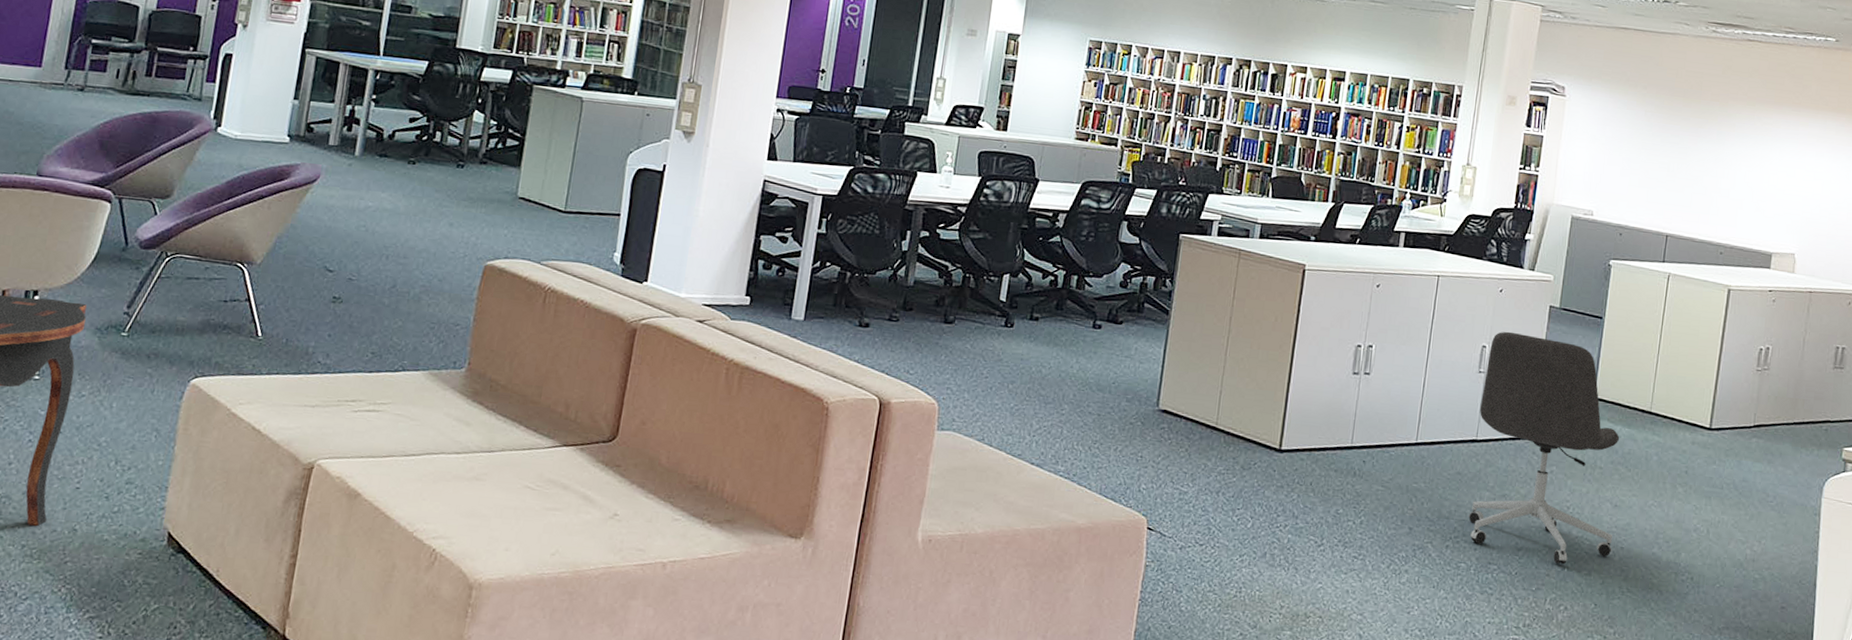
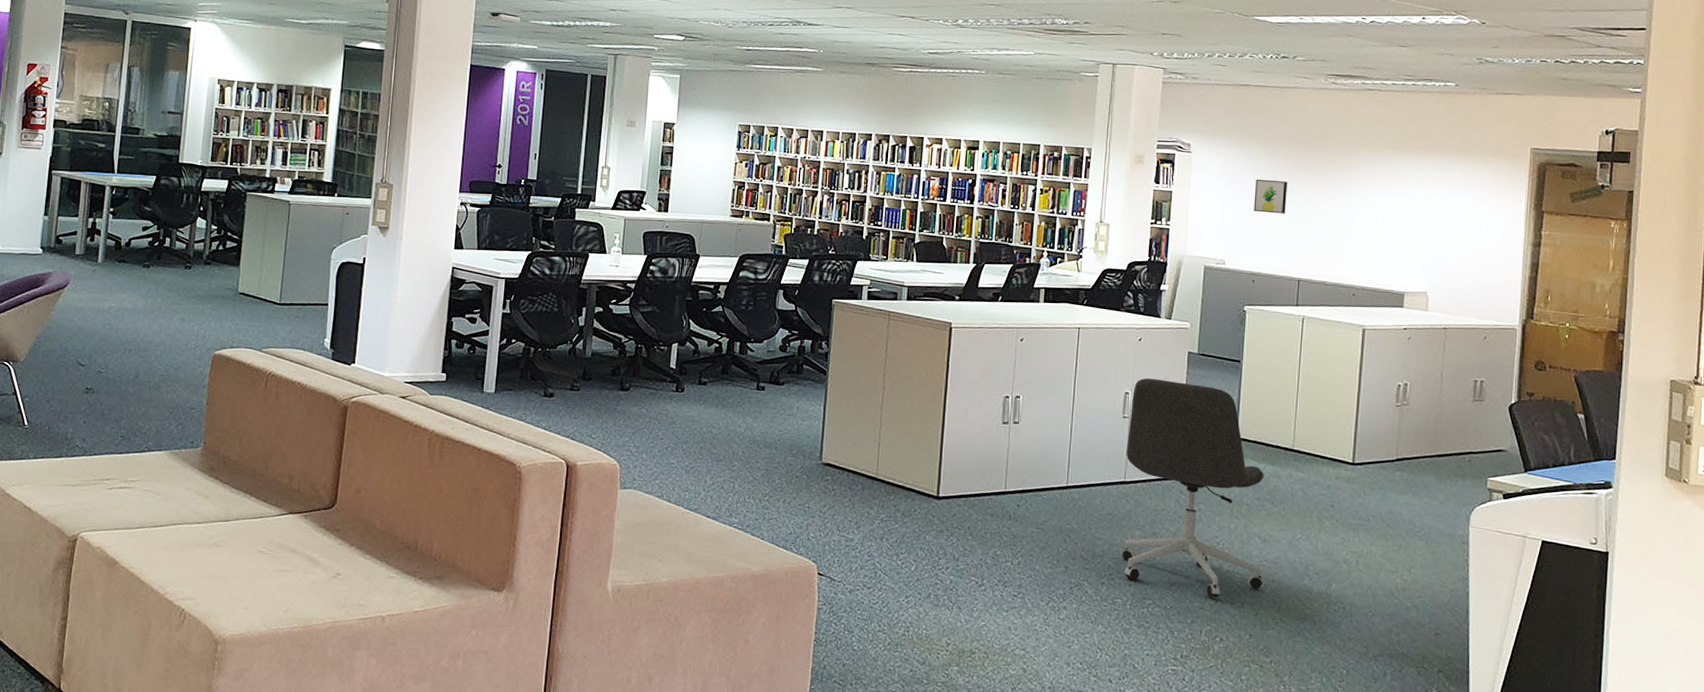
wall art: none [1625,128,1661,166] -> present [1253,179,1287,214]

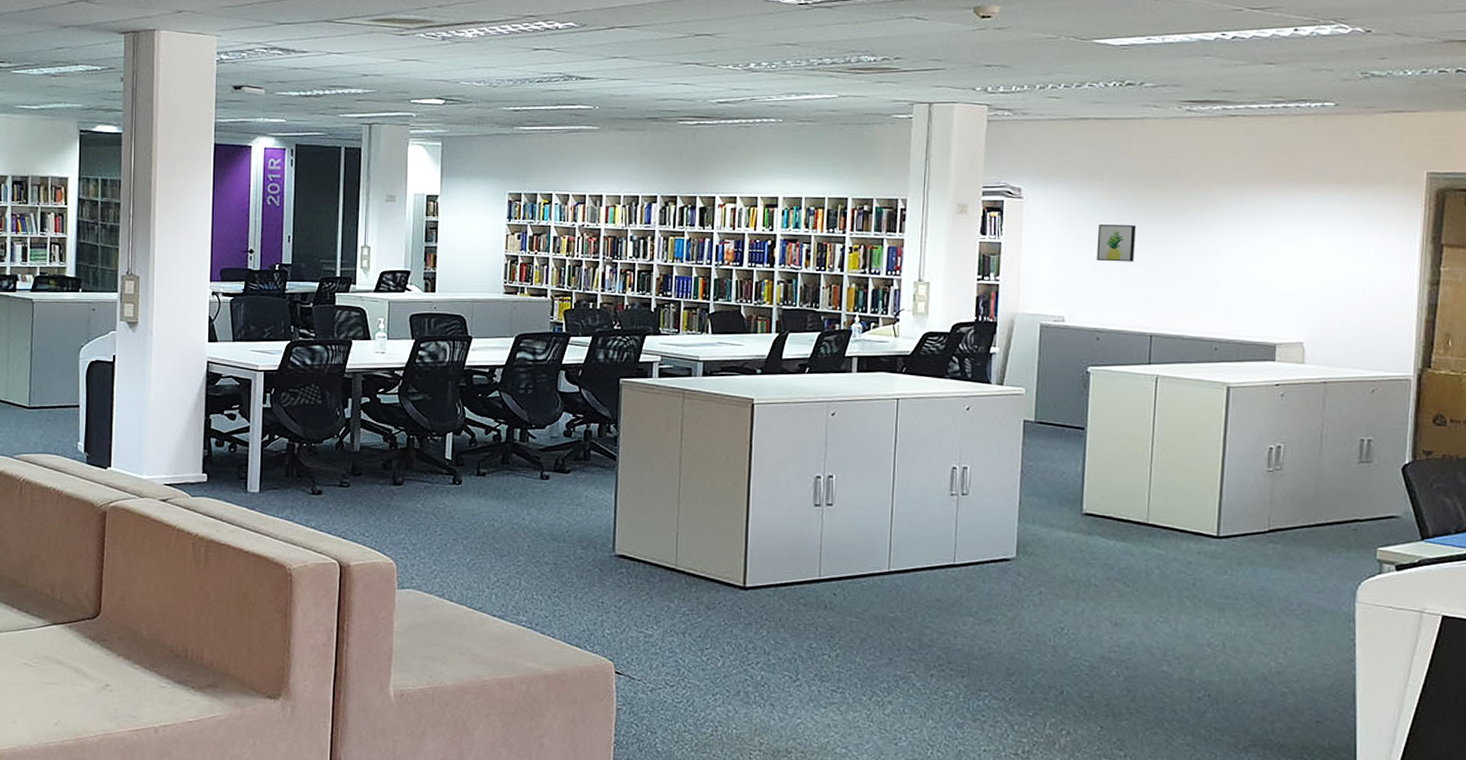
office chair: present [1122,378,1265,598] -> none [953,450,1116,688]

